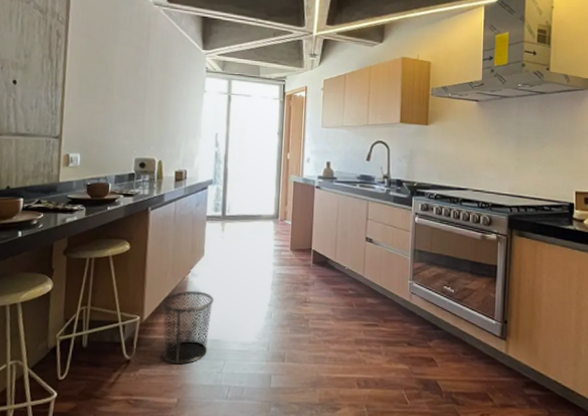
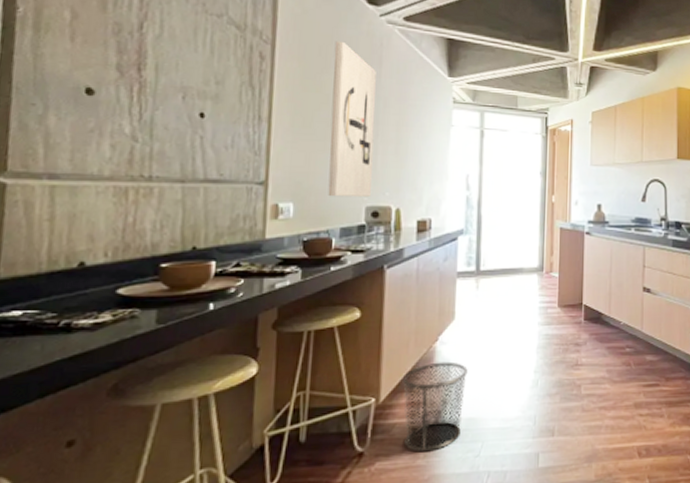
wall art: none [106,20,145,151] -> present [328,41,376,198]

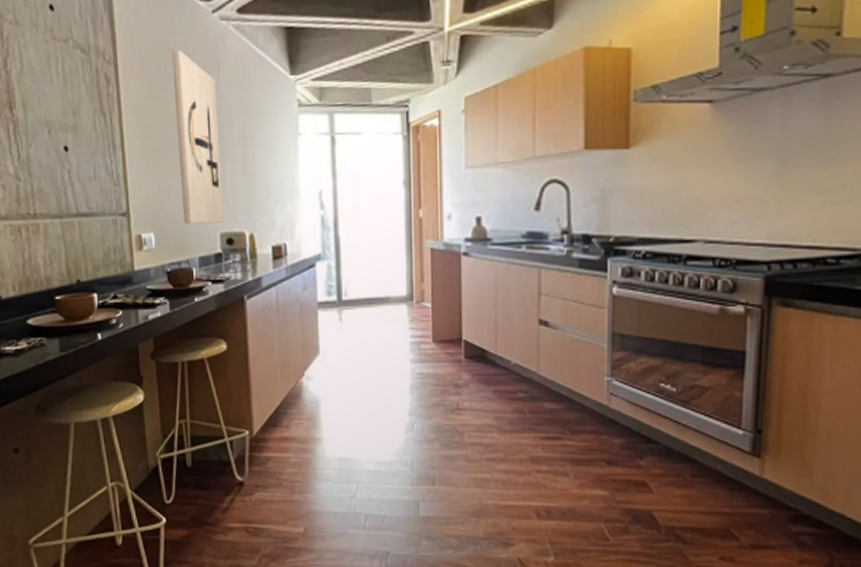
trash can: present [402,361,468,453] -> none [272,398,337,488]

